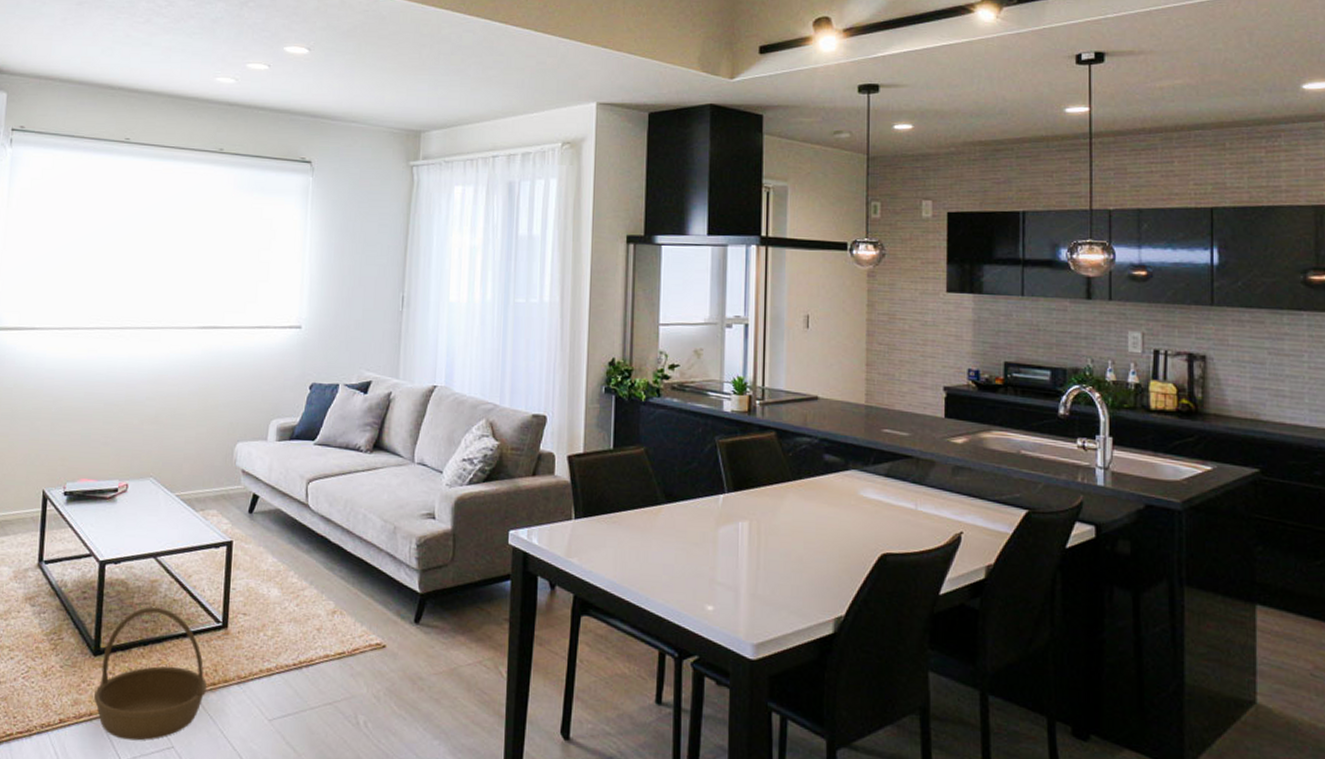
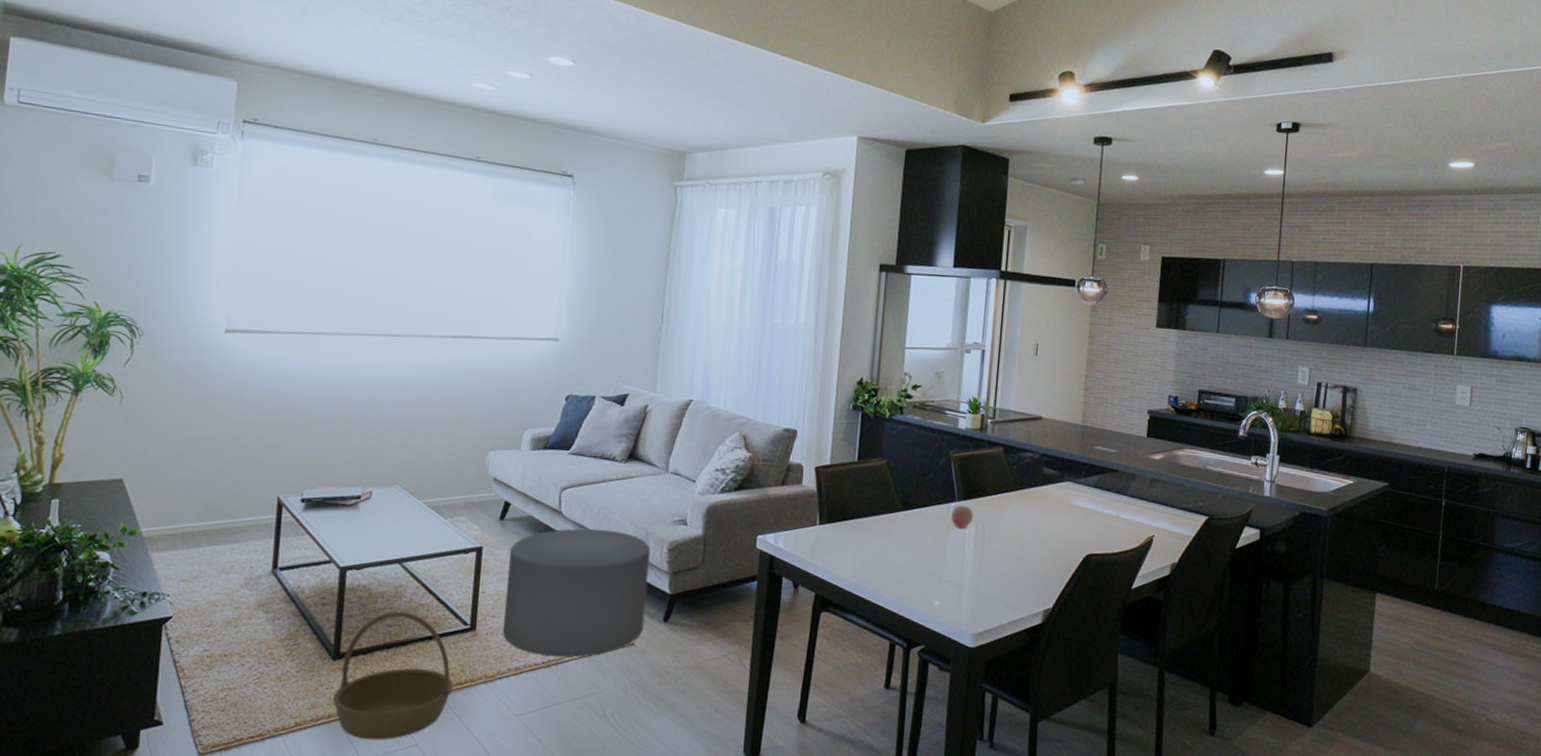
pouf: none [253,522,399,659] -> present [503,528,651,657]
fruit: none [721,497,746,523] -> present [951,505,973,528]

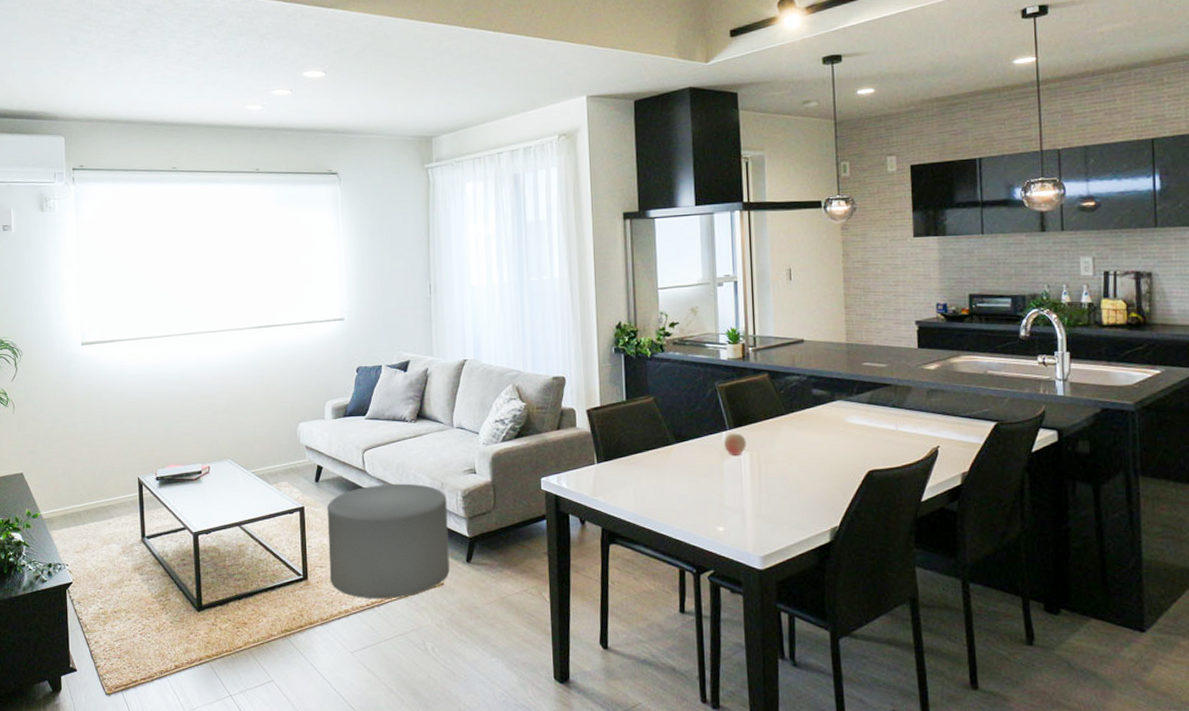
basket: present [333,611,454,740] -> none [202,567,296,678]

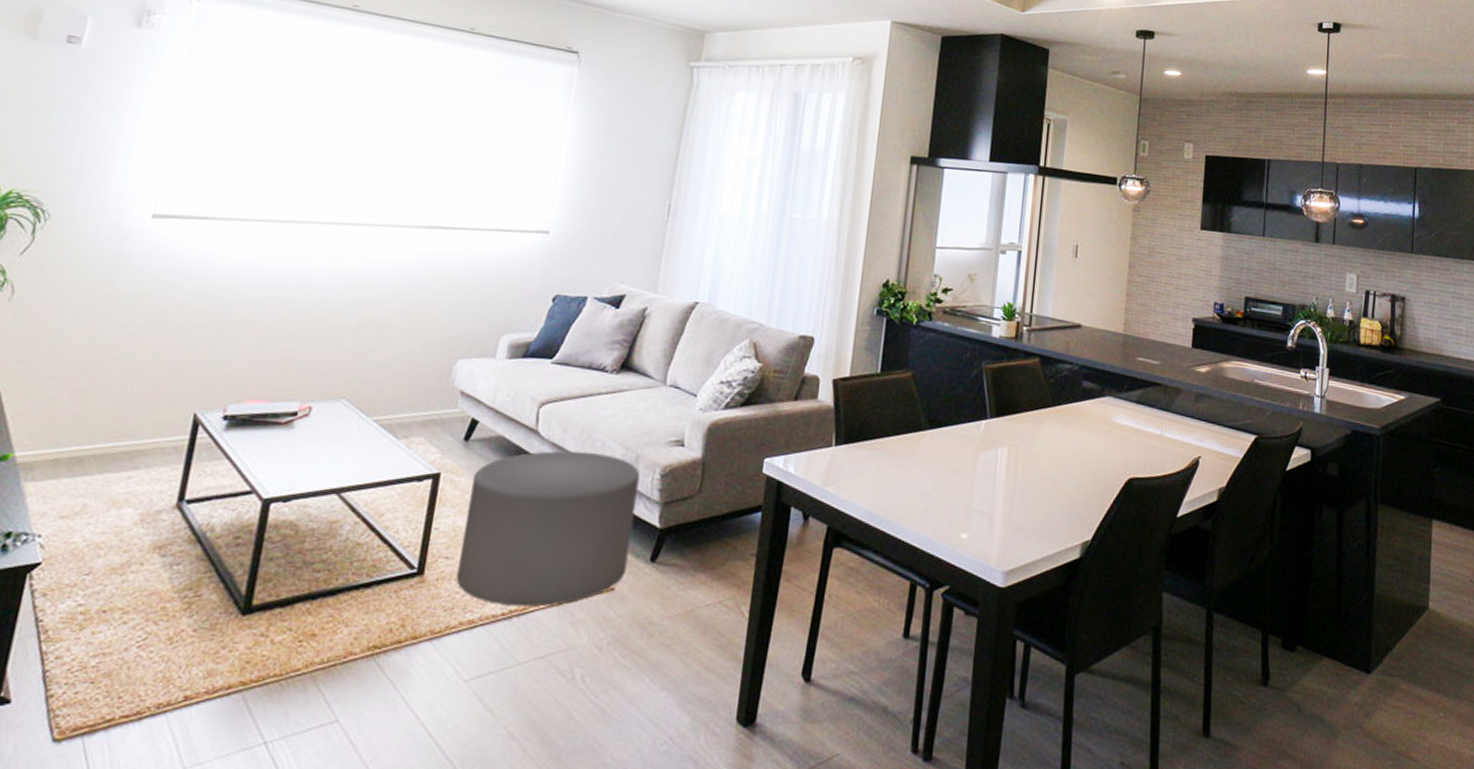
fruit: present [724,433,746,455] -> none [982,422,1006,449]

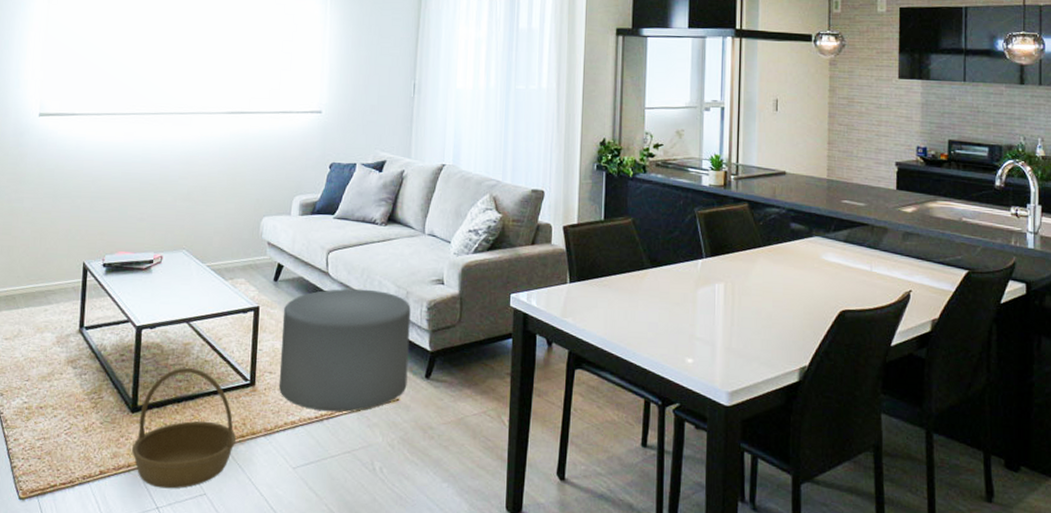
basket: none [236,552,391,716] -> present [132,367,237,489]

